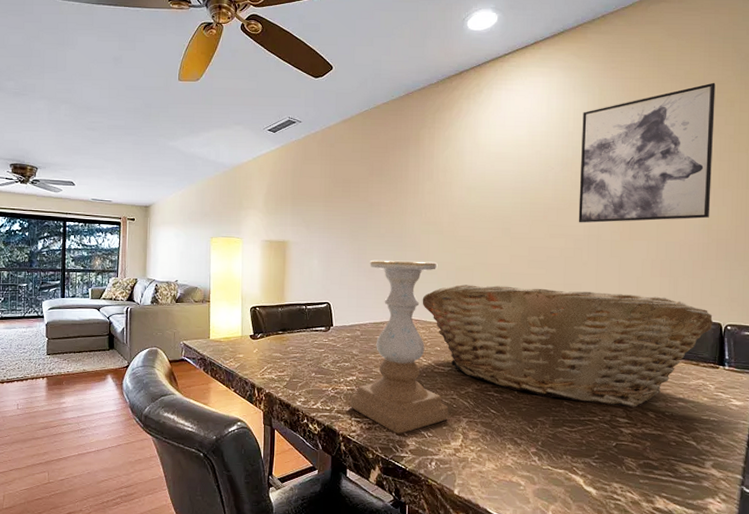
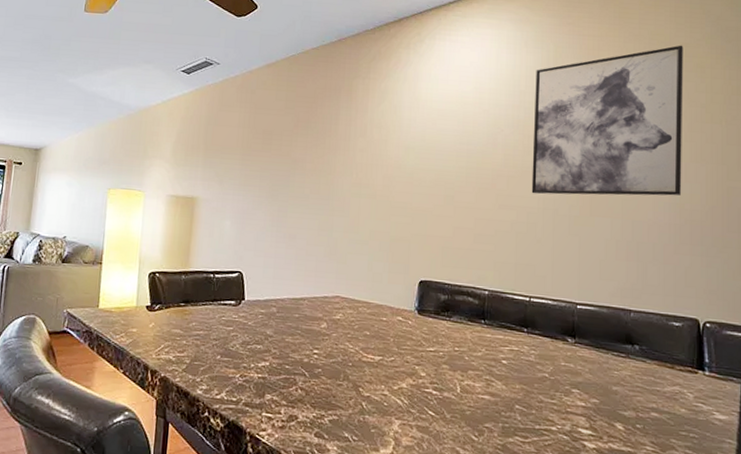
candle holder: present [350,260,449,434] -> none [260,224,379,436]
fruit basket: present [422,284,714,407] -> none [350,258,690,416]

